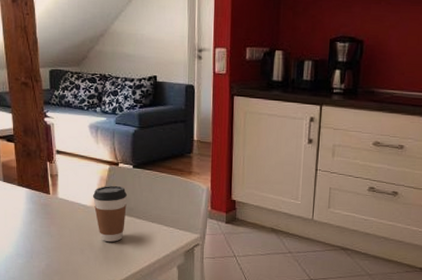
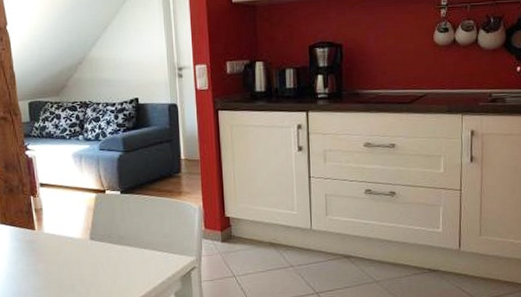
coffee cup: present [93,186,127,242] -> none [81,214,117,274]

